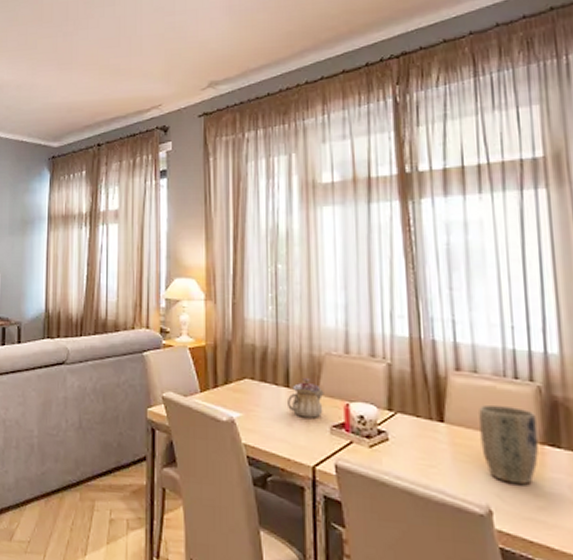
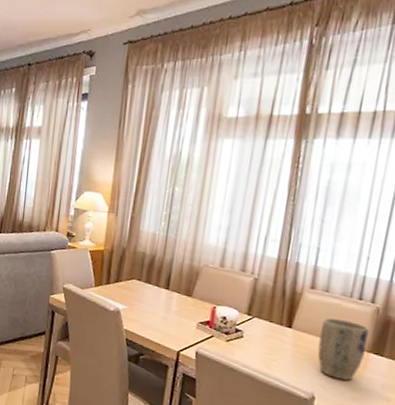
teapot: present [288,377,324,418] -> none [165,283,197,316]

